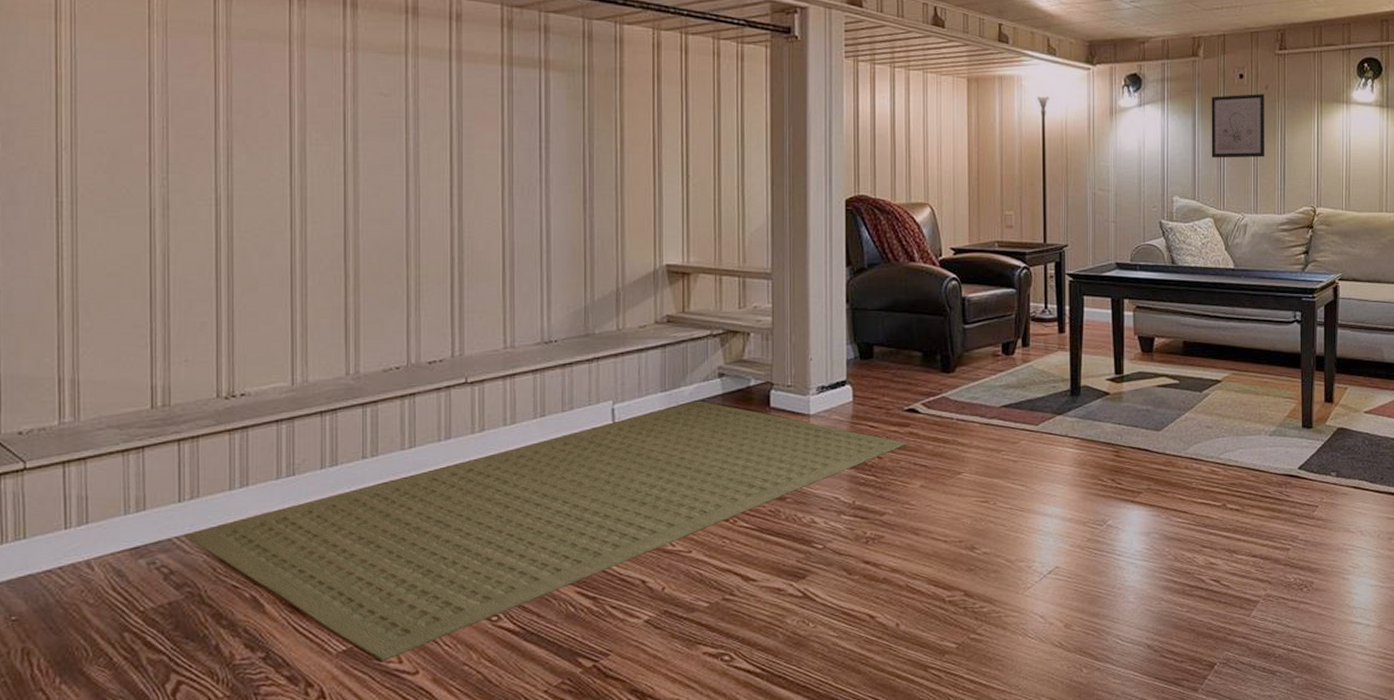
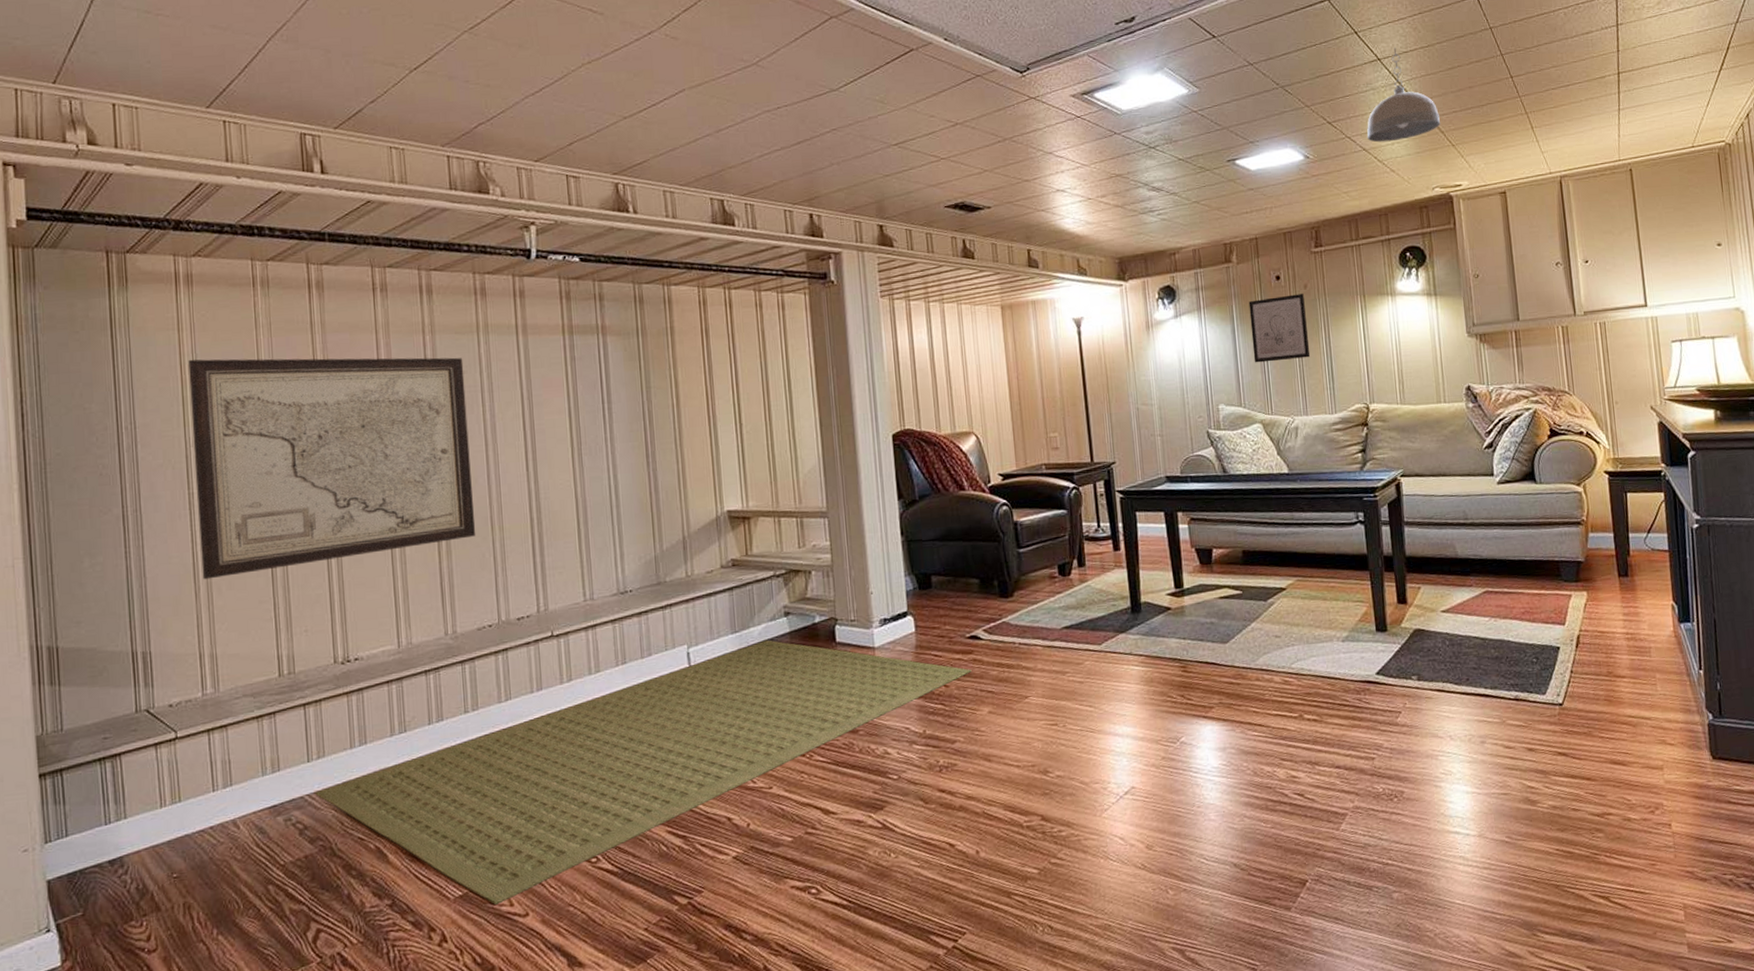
wall art: none [66,53,389,298] -> present [188,357,476,580]

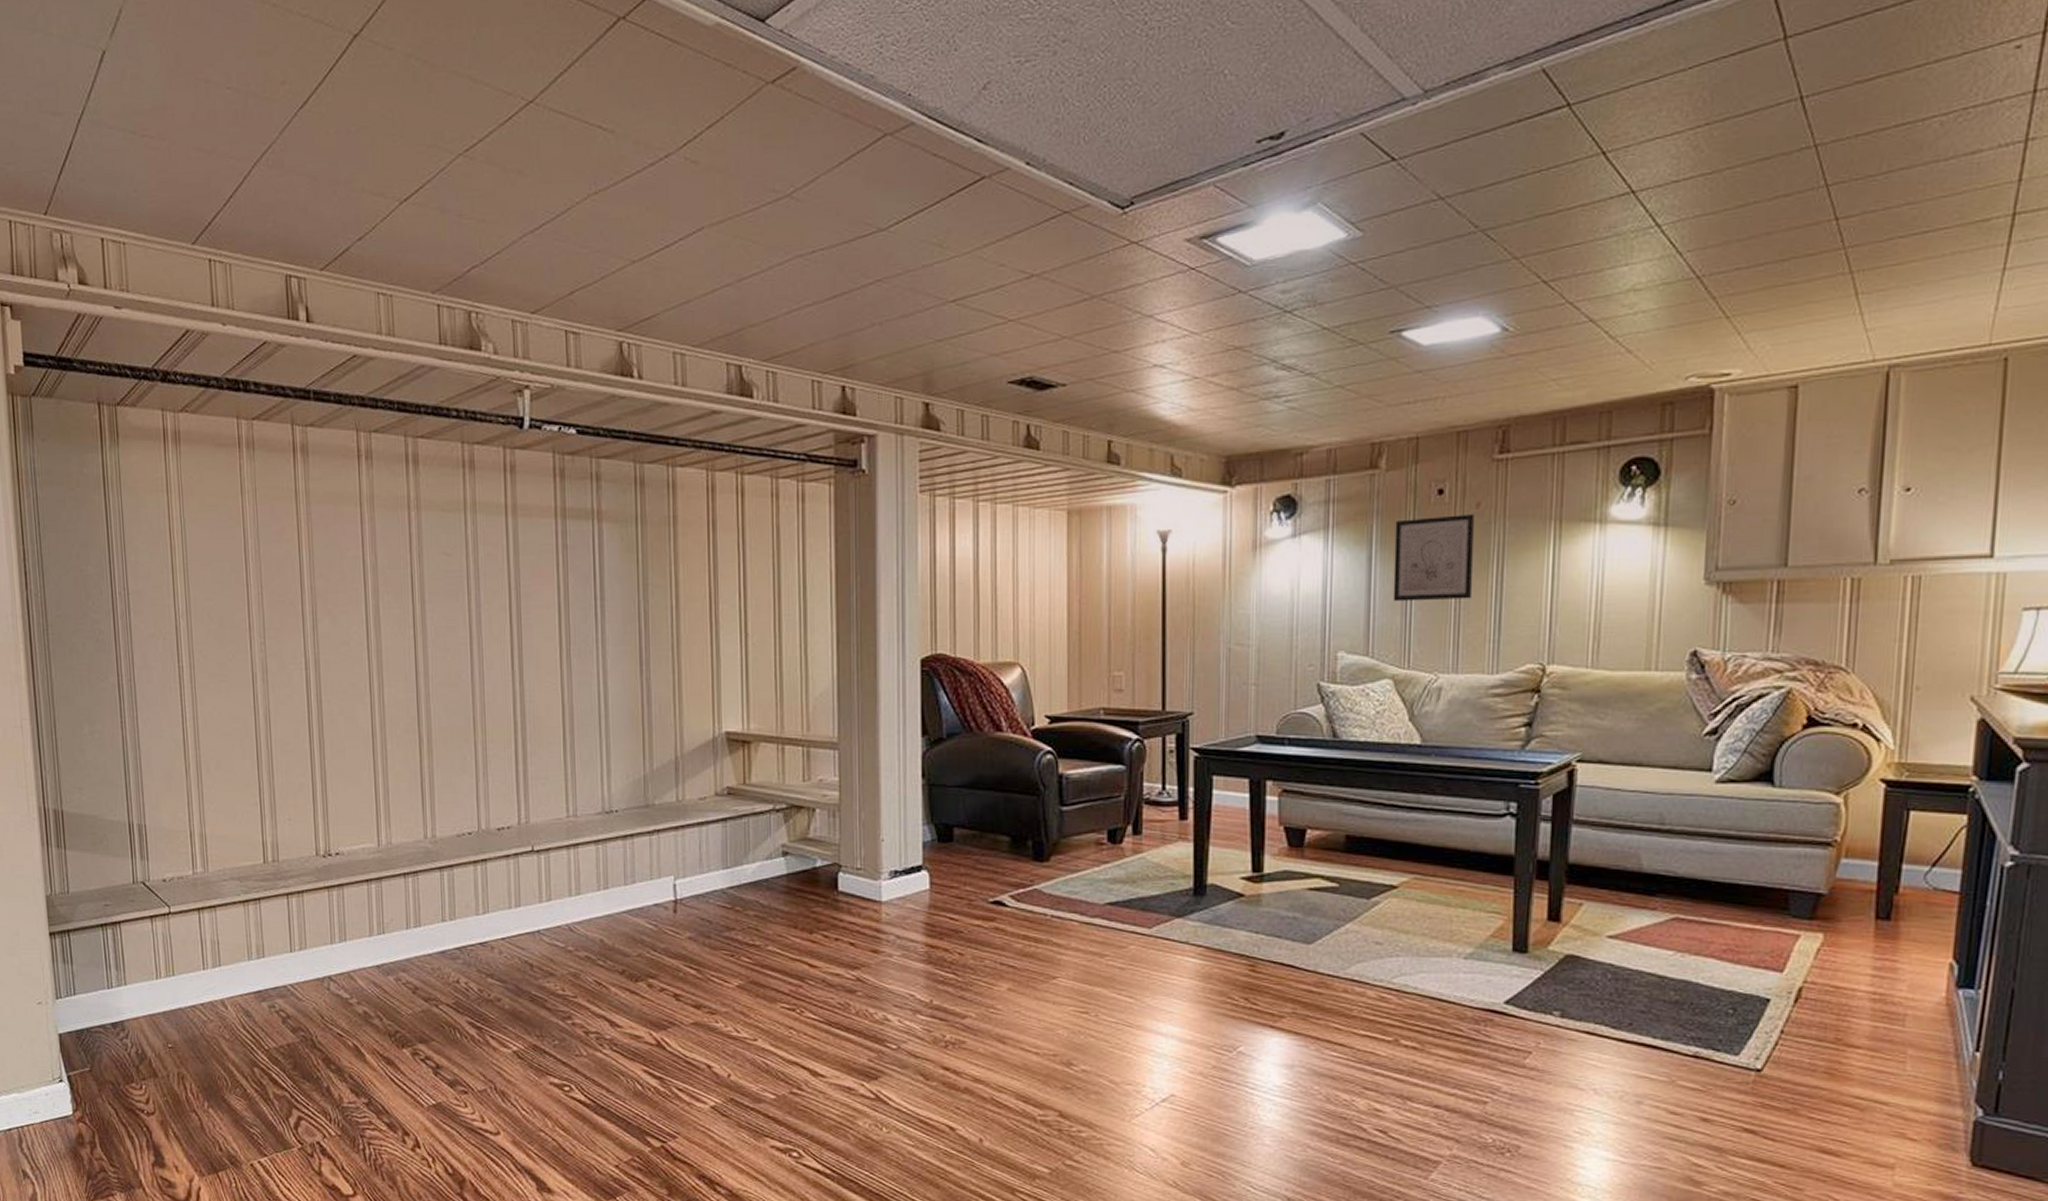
wall art: present [188,357,476,580] -> none [177,524,458,757]
rug: present [315,640,972,906] -> none [297,880,992,1120]
pendant light: present [1367,48,1440,143] -> none [1597,175,1713,311]

